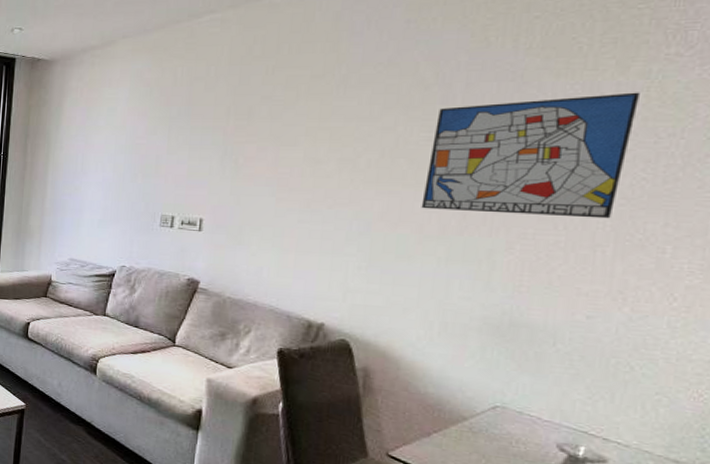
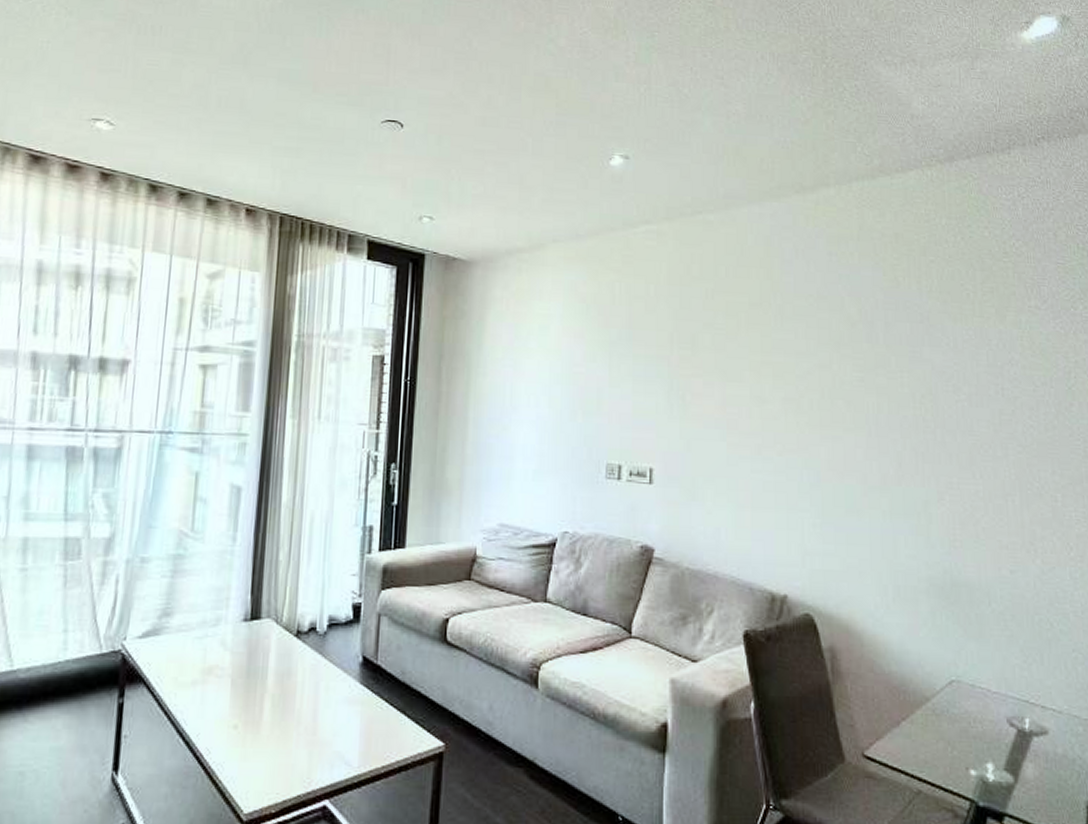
wall art: present [421,92,640,219] -> none [862,340,1017,467]

